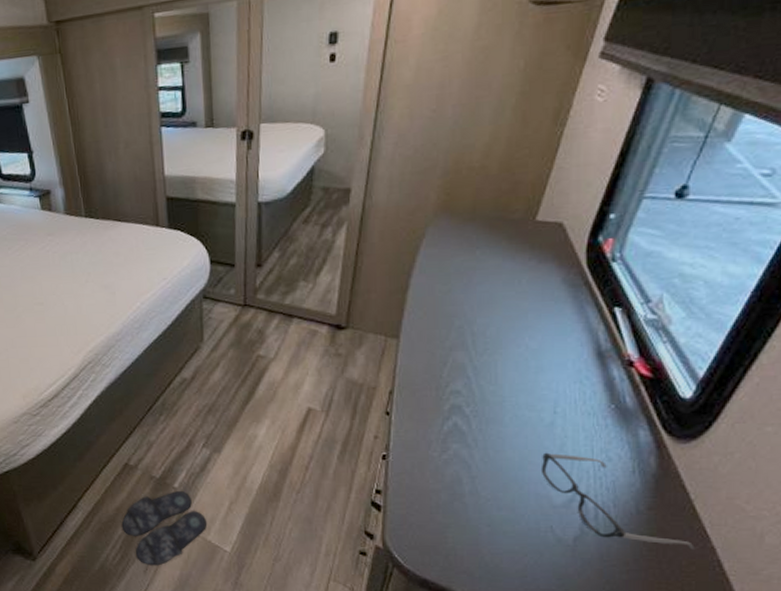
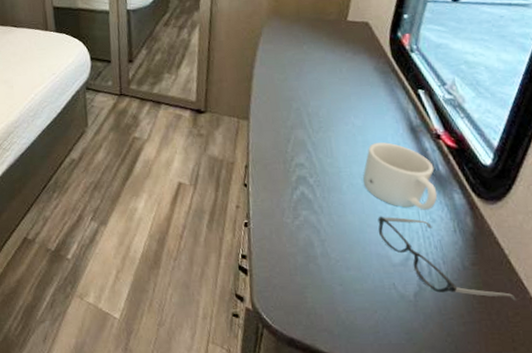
slippers: present [121,490,208,566] -> none [22,261,98,335]
mug: none [531,369,620,449] -> present [363,142,438,211]

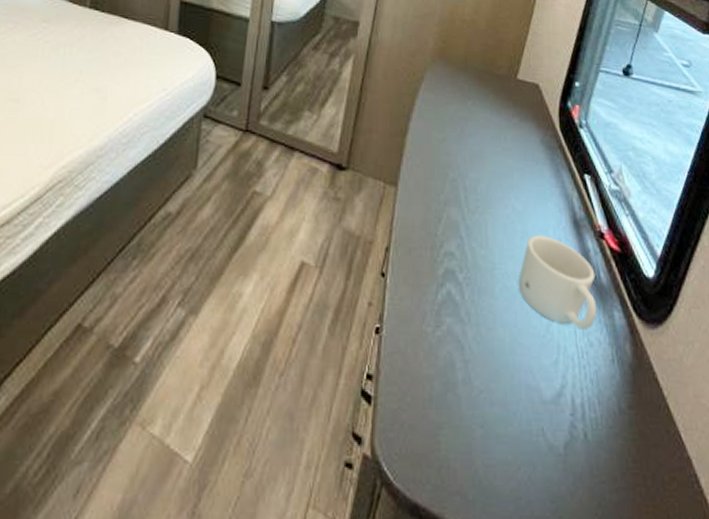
eyeglasses: present [378,216,518,301] -> none [530,332,675,461]

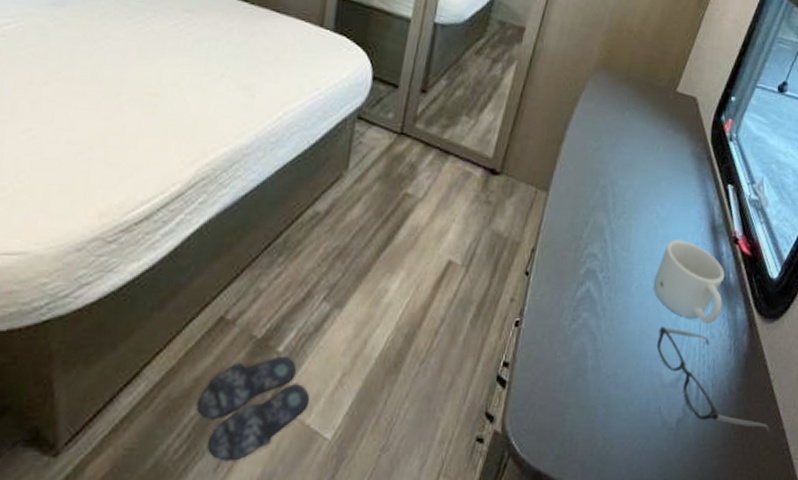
slippers: none [55,367,169,486] -> present [196,356,310,461]
eyeglasses: none [530,332,675,461] -> present [656,326,771,432]

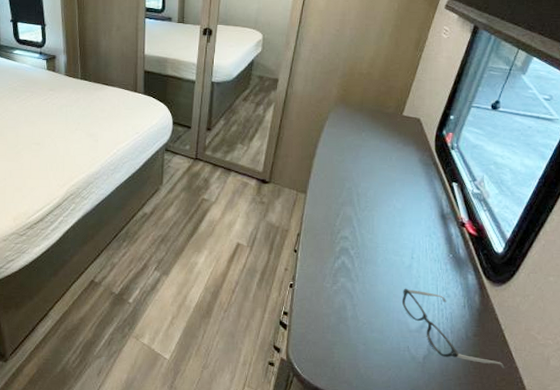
slippers: present [196,356,310,461] -> none [83,305,153,370]
mug: present [654,239,725,325] -> none [396,225,456,287]

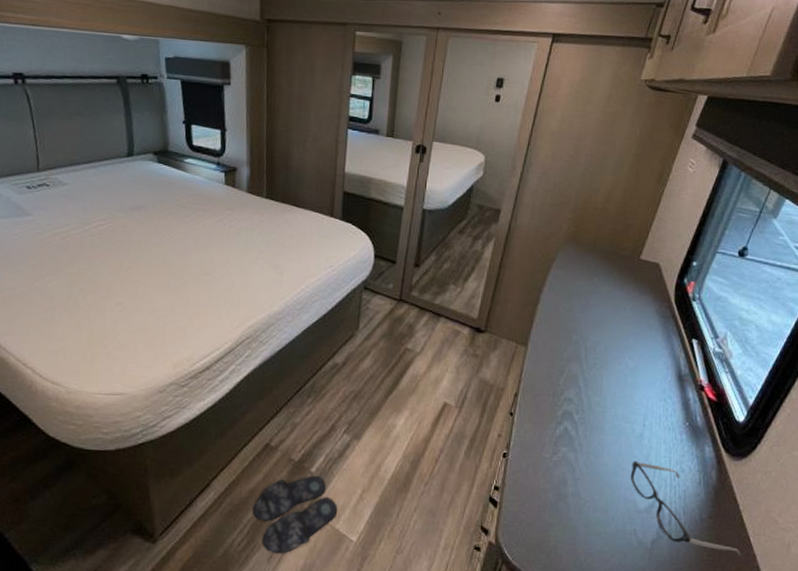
slippers: none [83,305,153,370] -> present [252,475,338,554]

